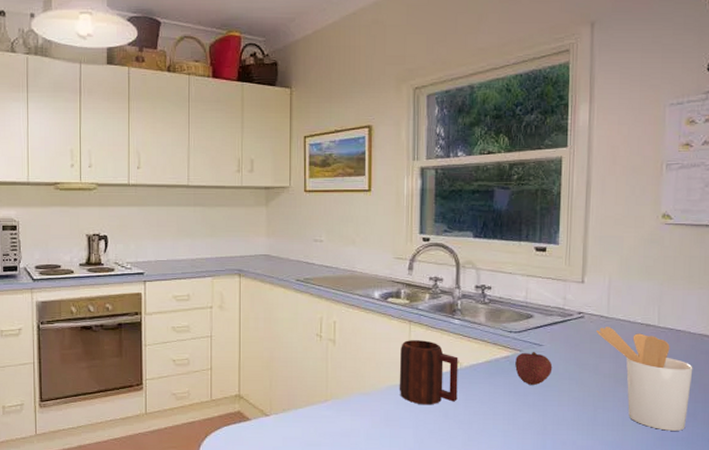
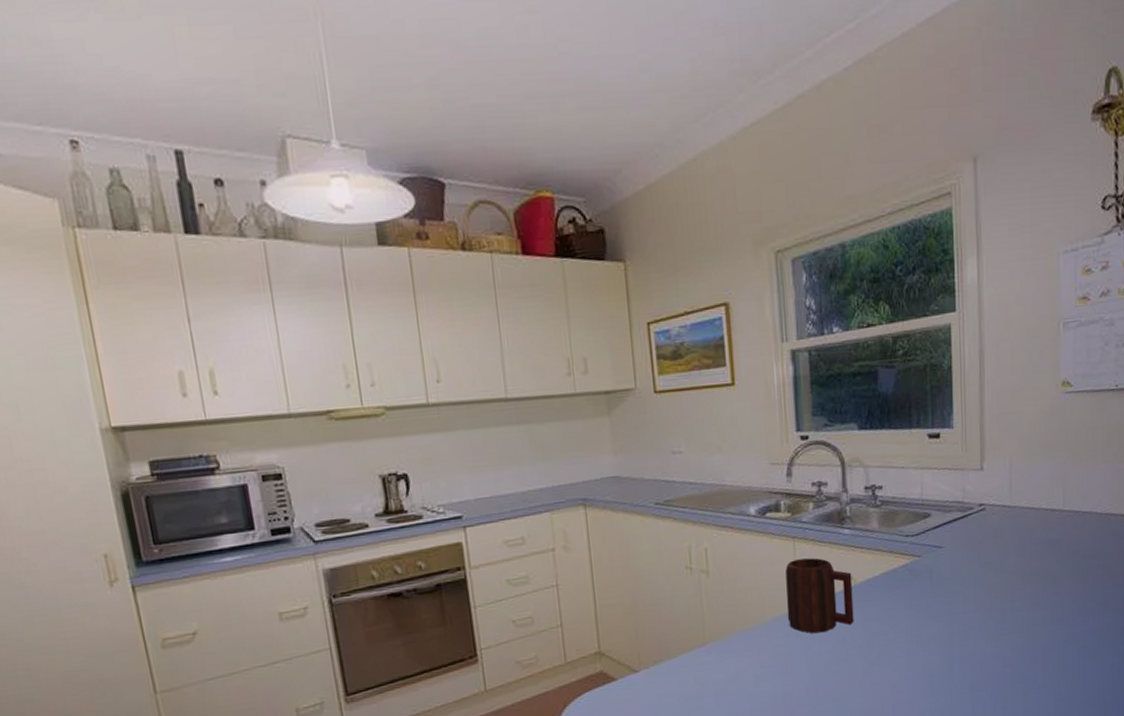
fruit: present [515,352,553,385] -> none [915,556,955,594]
utensil holder: present [596,326,693,431] -> none [999,516,1101,625]

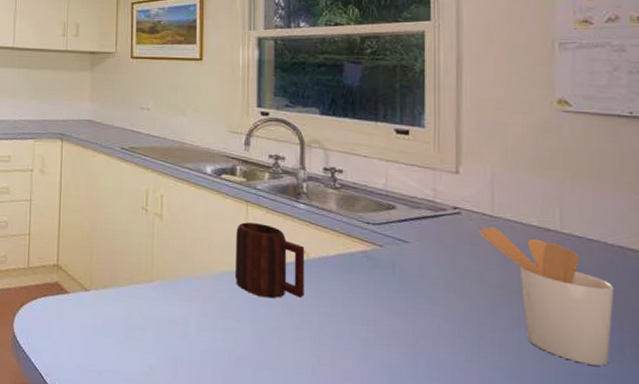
utensil holder: none [999,516,1101,625] -> present [478,226,614,366]

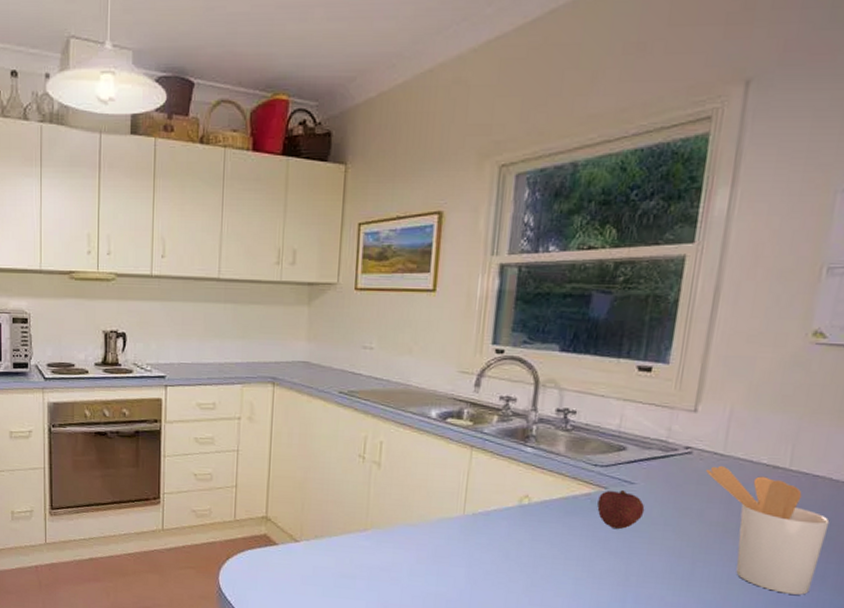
mug: present [234,222,305,299] -> none [452,468,528,543]
fruit: none [375,249,423,288] -> present [597,490,645,529]

